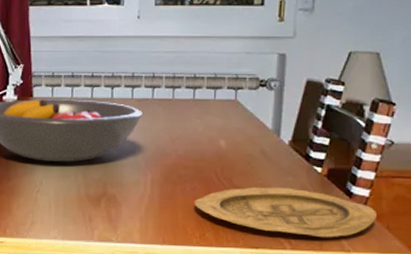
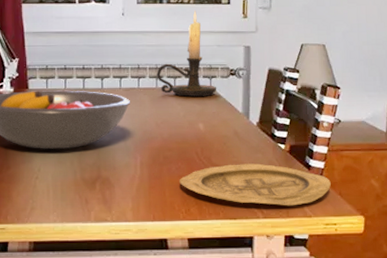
candle holder: none [174,12,244,110] -> present [157,10,217,97]

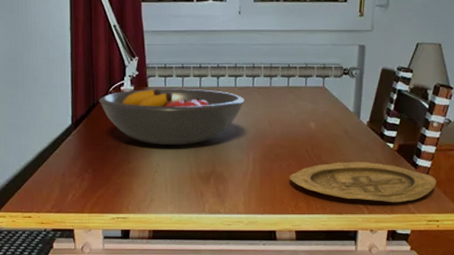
candle holder: present [157,10,217,97] -> none [271,8,330,96]

